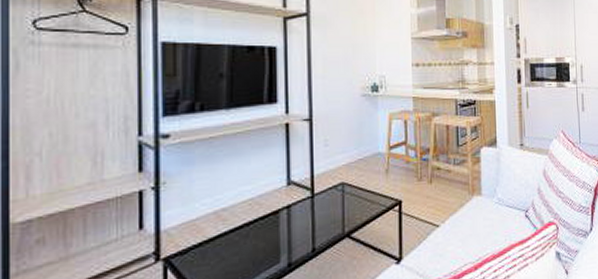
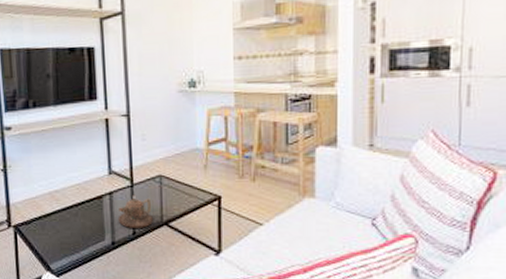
teapot: none [295,206,334,245] -> present [117,194,153,228]

